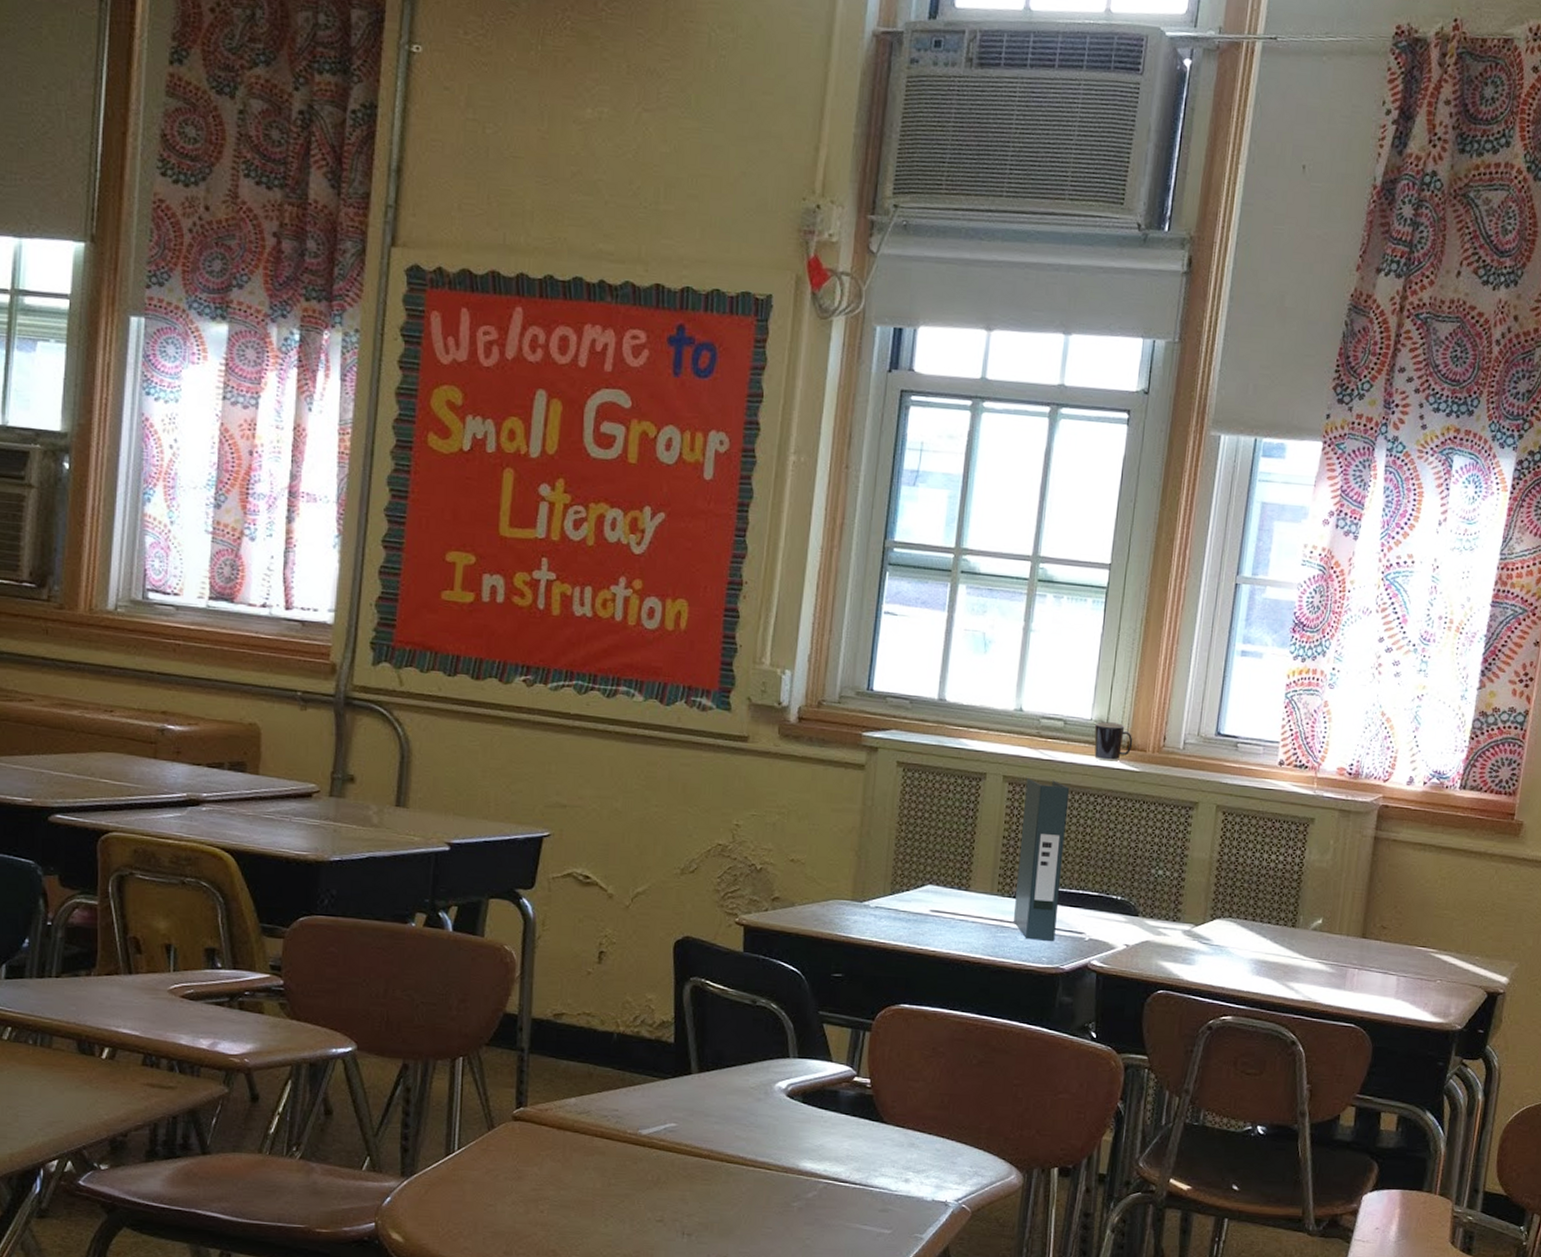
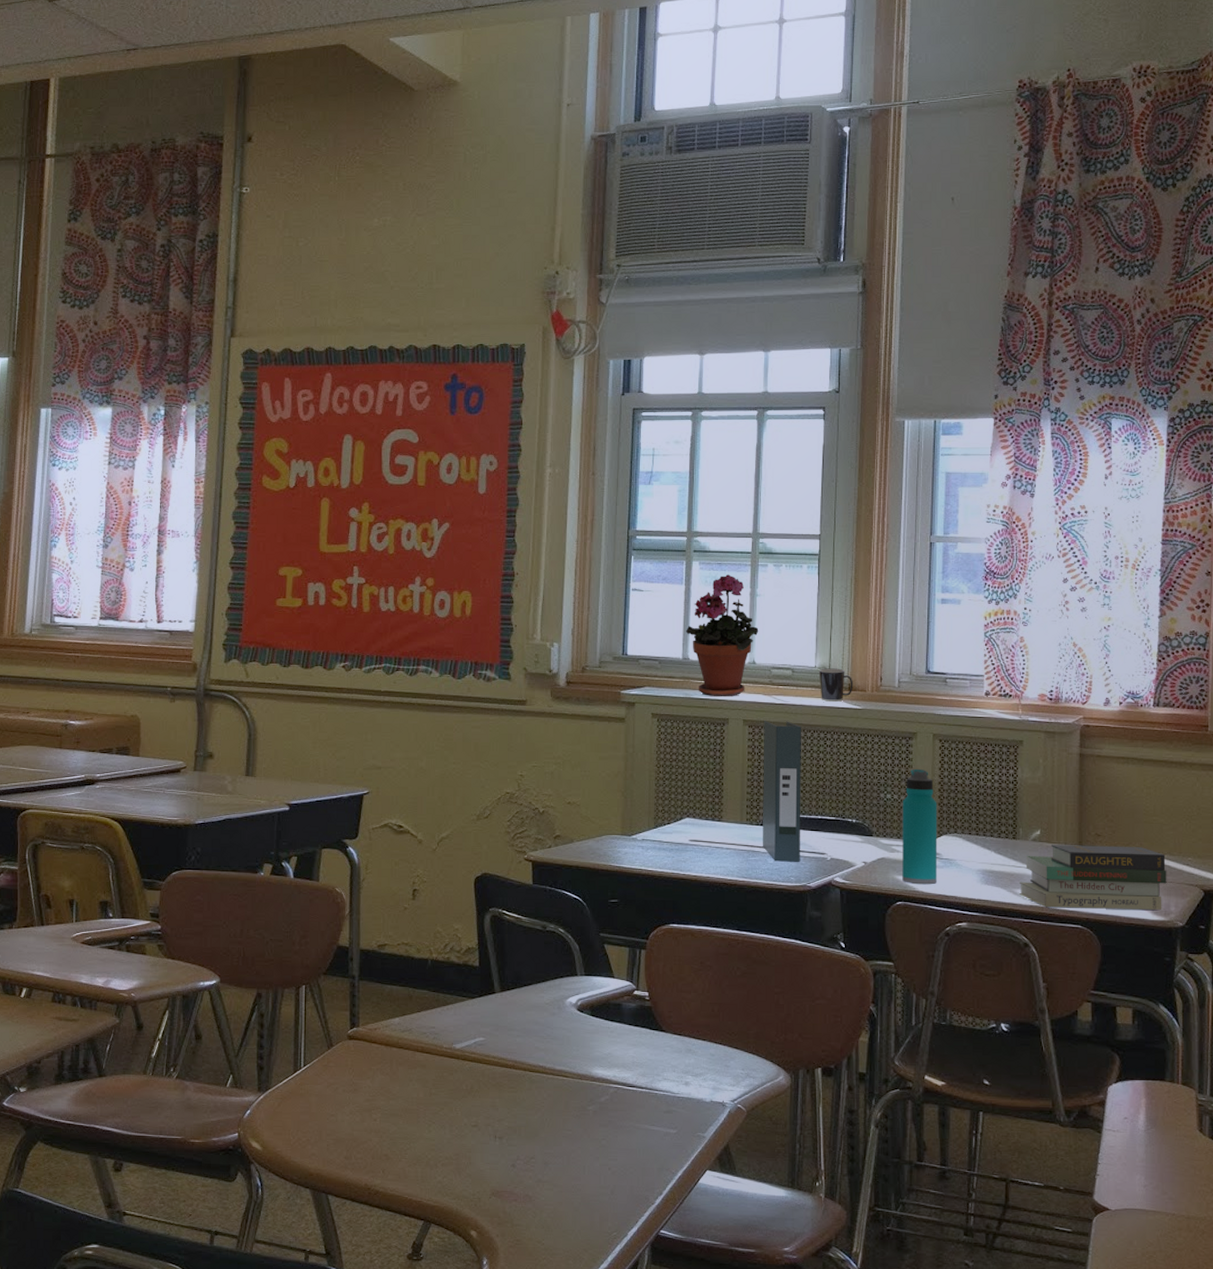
potted plant: none [944,603,1030,748] -> present [686,574,759,697]
water bottle: none [1166,843,1214,973] -> present [902,768,938,885]
books: none [1291,935,1452,1011] -> present [1018,845,1167,910]

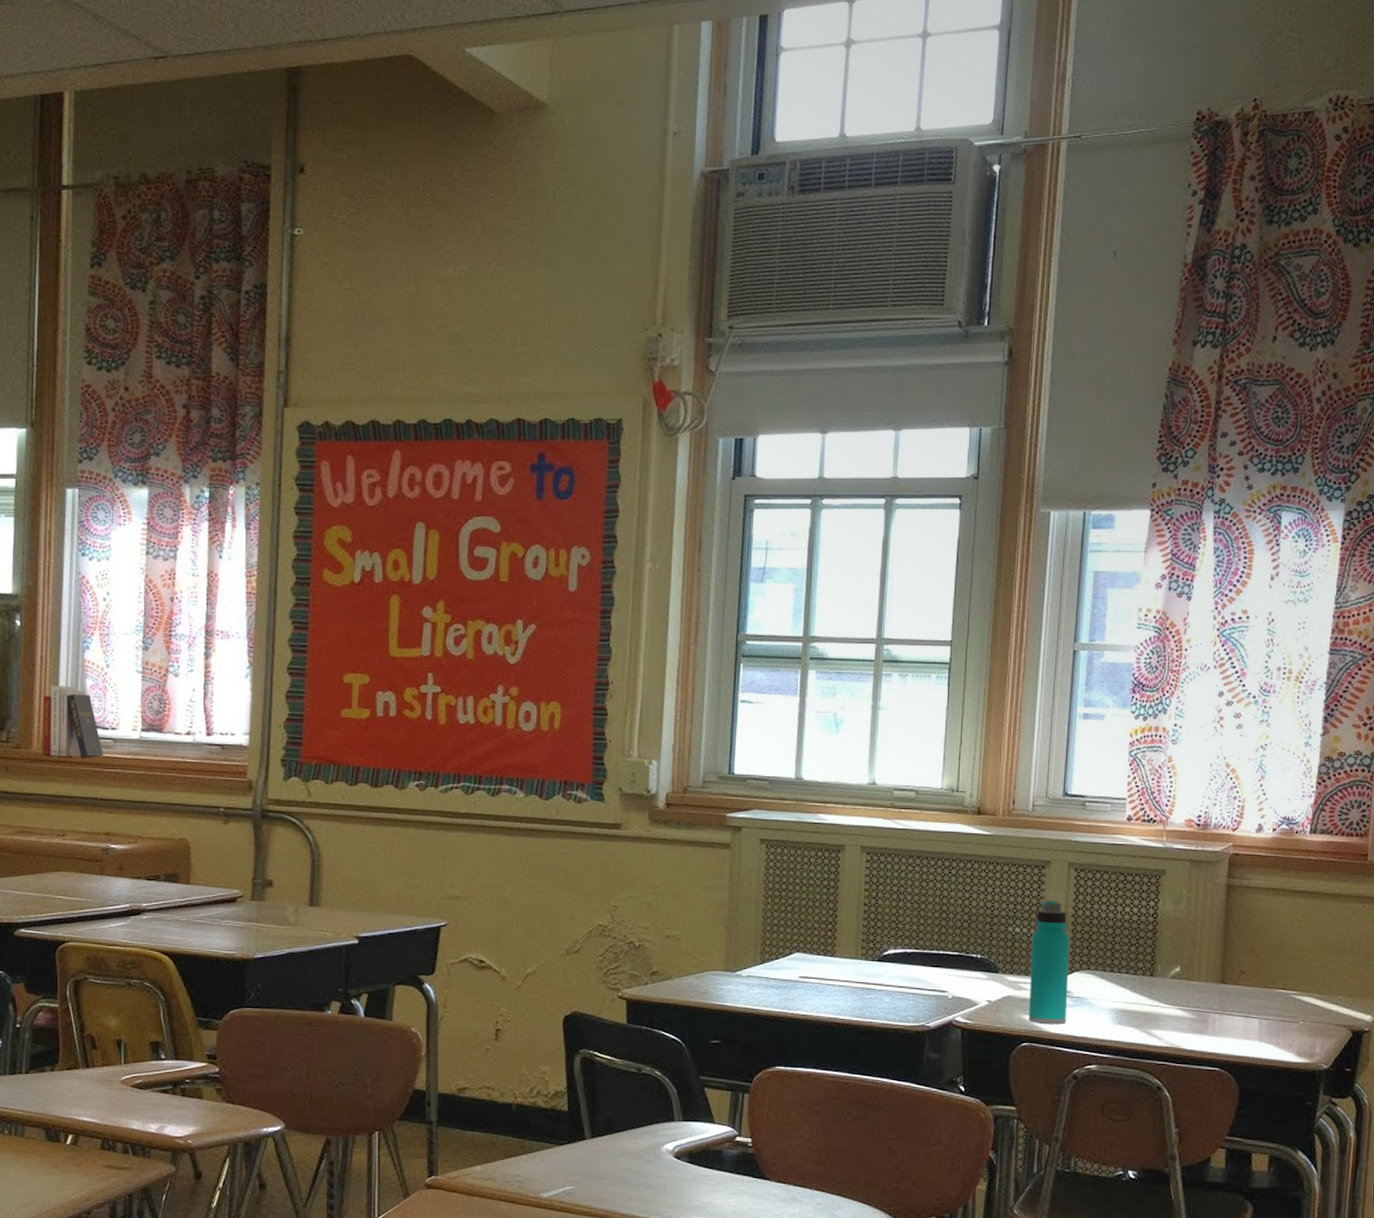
books: none [12,579,66,643] -> present [42,685,103,758]
potted plant: present [686,574,759,697] -> none [800,685,881,821]
binder: present [763,721,801,862] -> none [879,847,924,1000]
mug: present [818,668,853,703] -> none [945,790,983,828]
books: present [1018,845,1167,910] -> none [1153,982,1314,1052]

